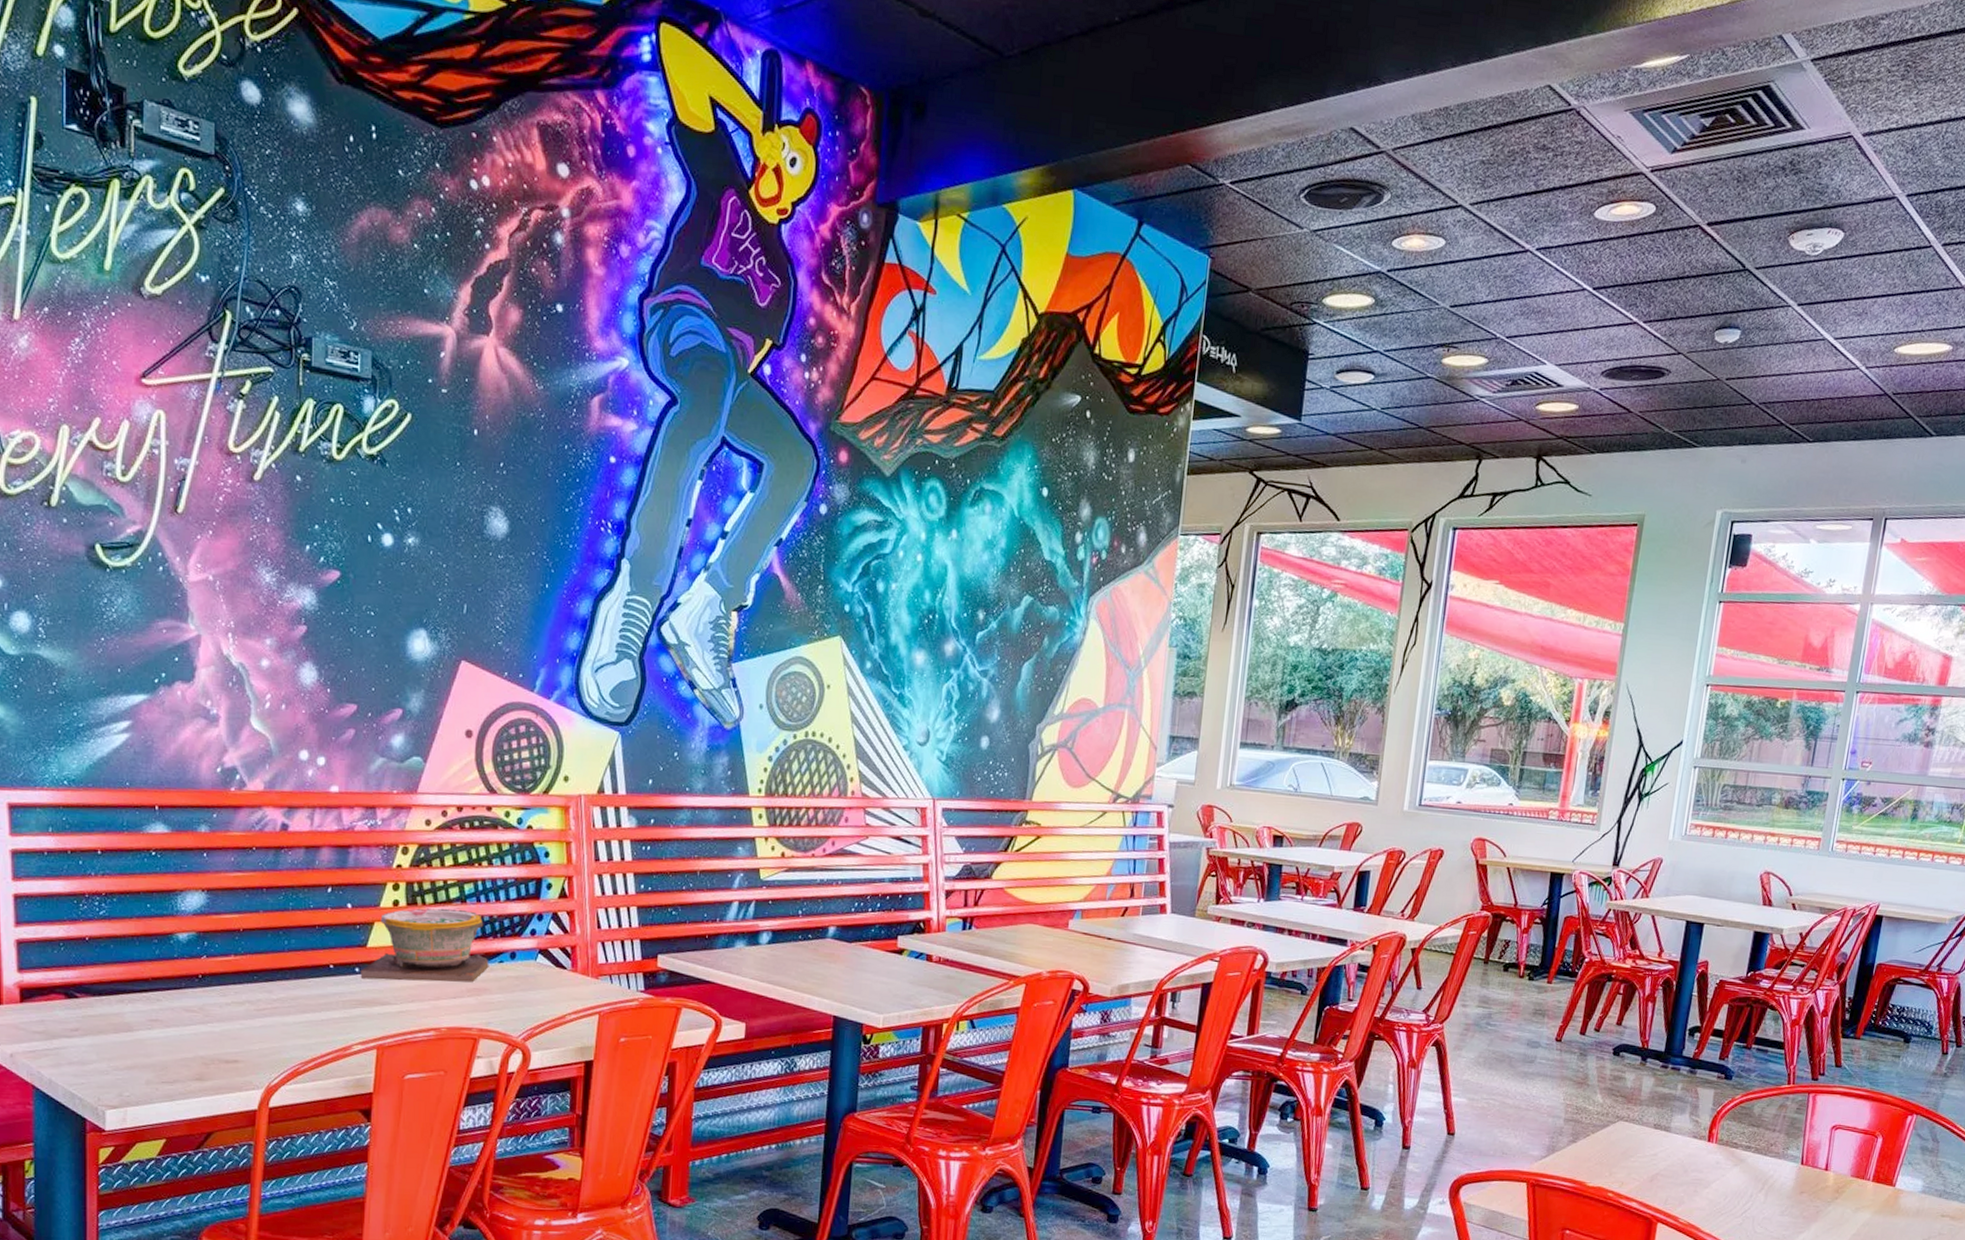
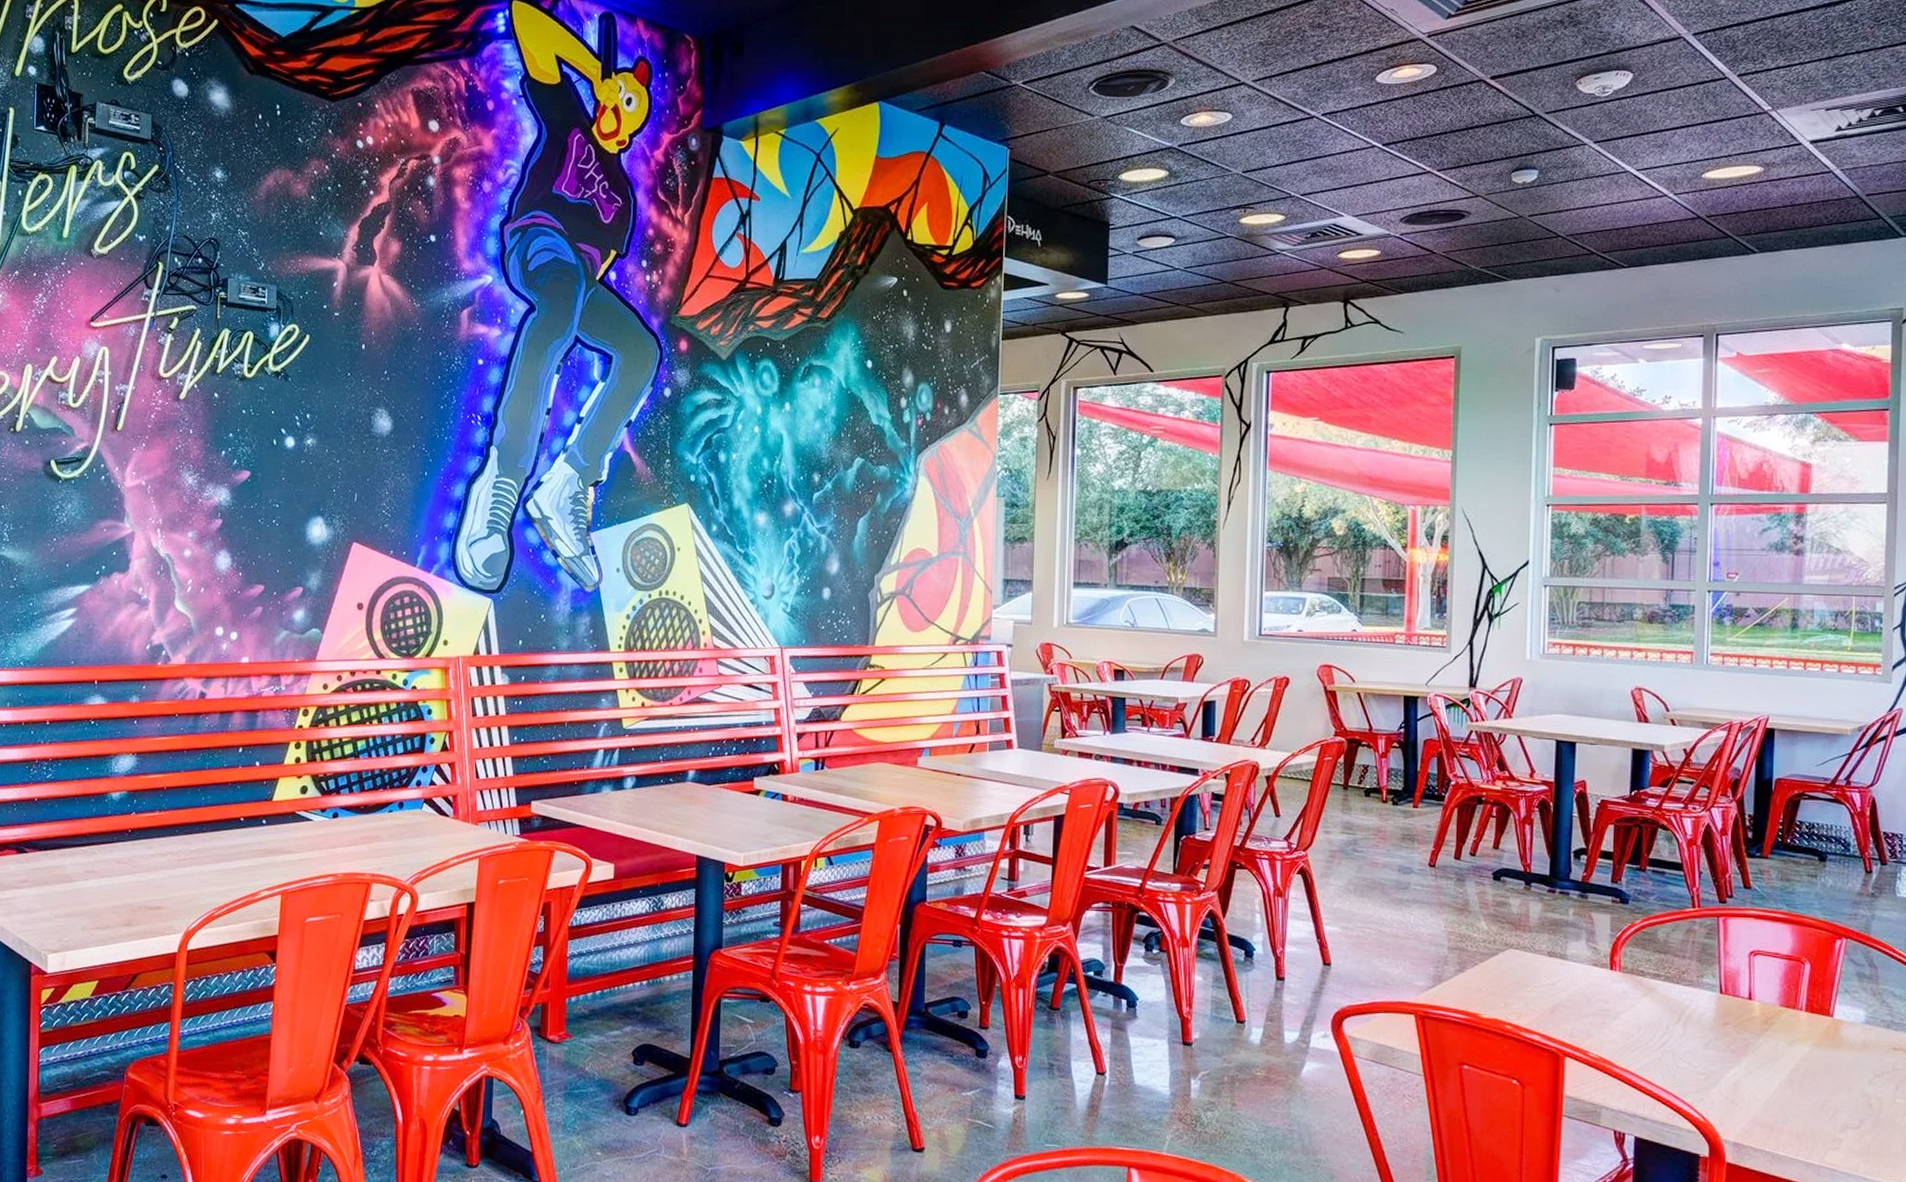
food container: present [360,908,489,983] -> none [267,763,380,832]

